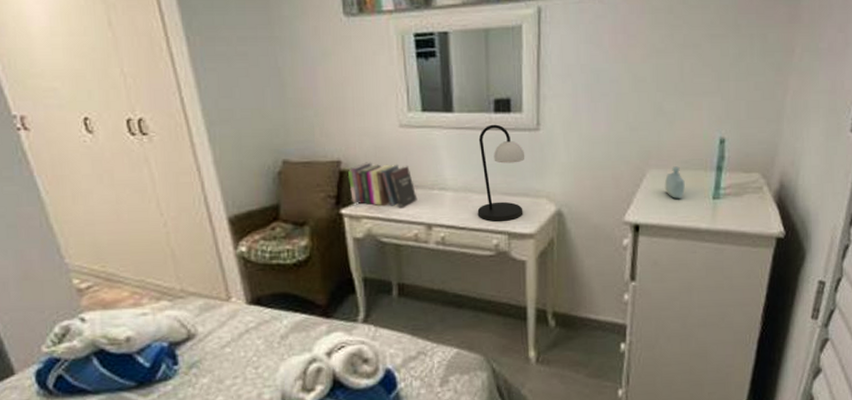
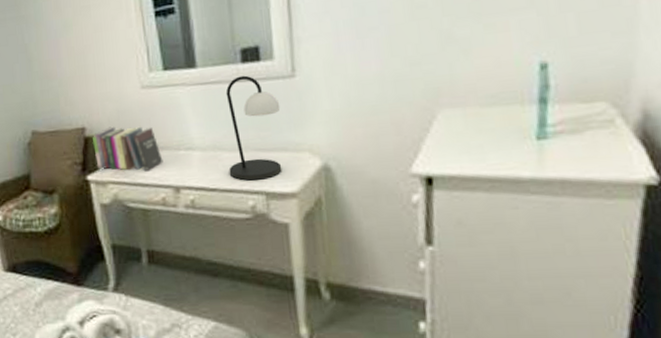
perfume bottle: present [664,166,685,199] -> none [463,102,494,142]

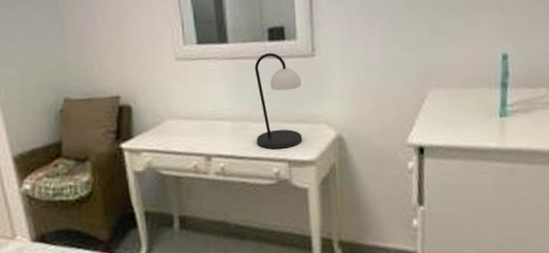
books: present [93,126,163,172] -> none [127,96,196,140]

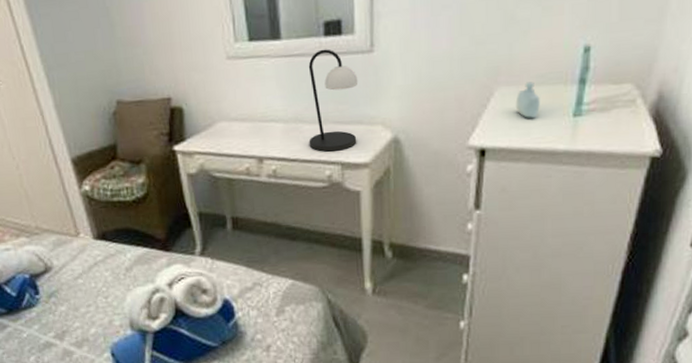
perfume bottle: none [447,85,470,118] -> present [515,82,540,118]

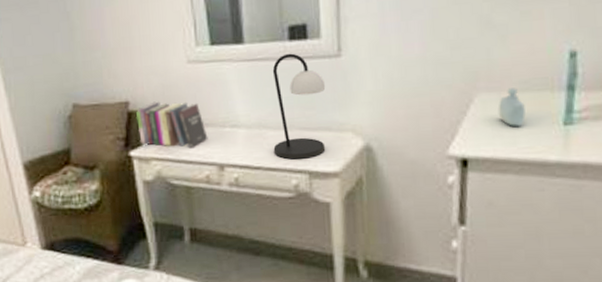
books: none [179,97,248,143] -> present [136,101,208,149]

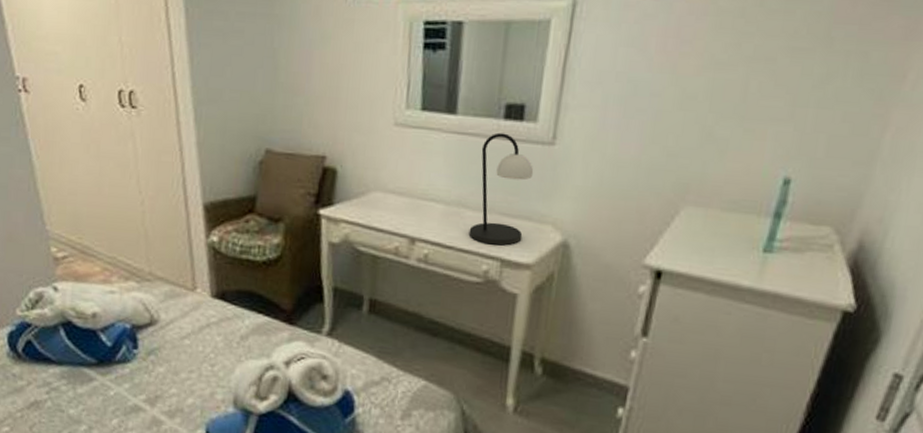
books: present [136,101,208,149] -> none [331,160,404,217]
perfume bottle: present [497,88,526,126] -> none [701,206,729,246]

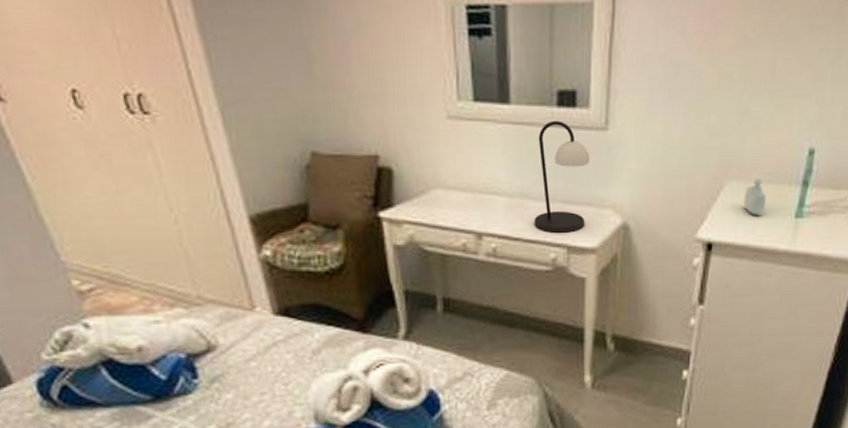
perfume bottle: none [701,206,729,246] -> present [743,179,766,215]

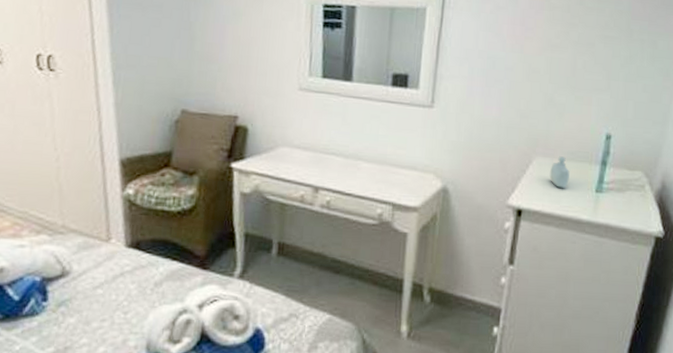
table lamp: present [534,120,590,233] -> none [365,97,417,192]

